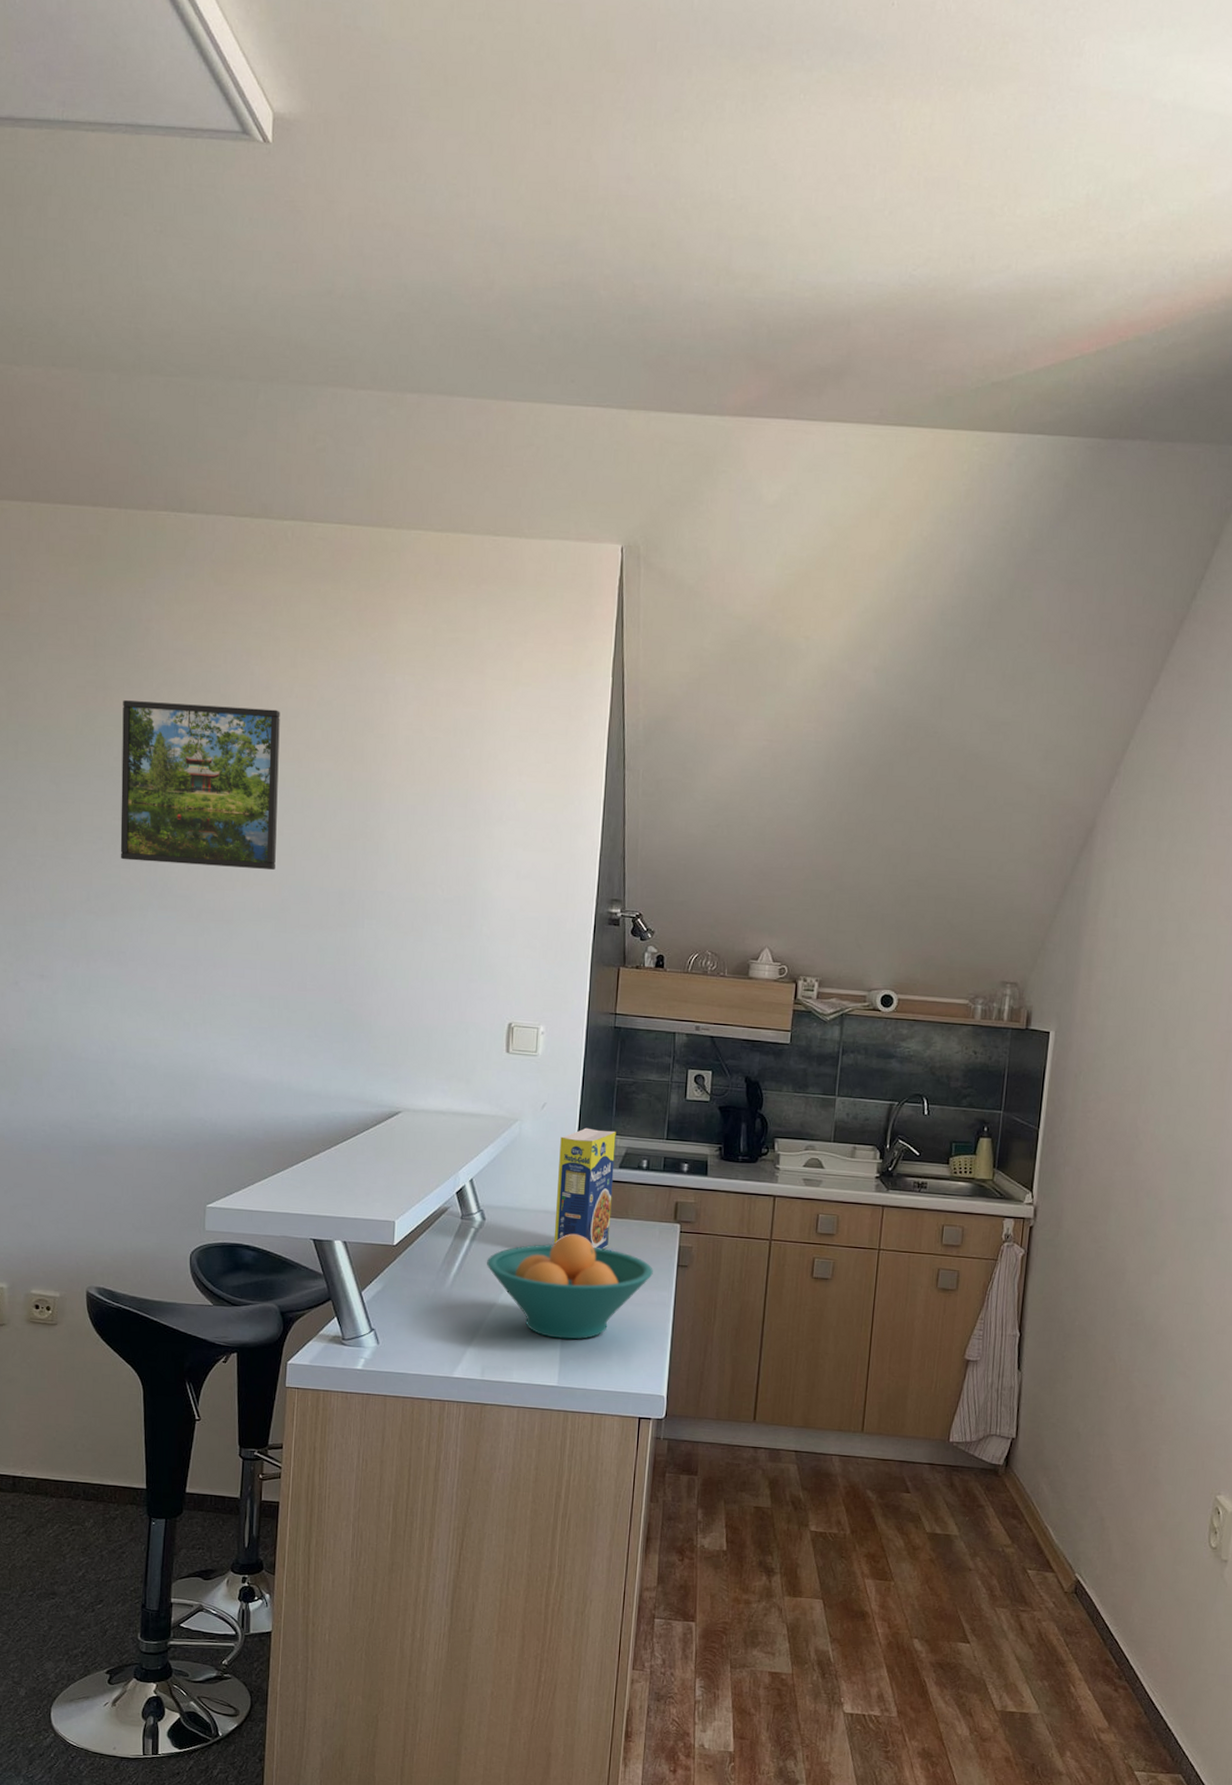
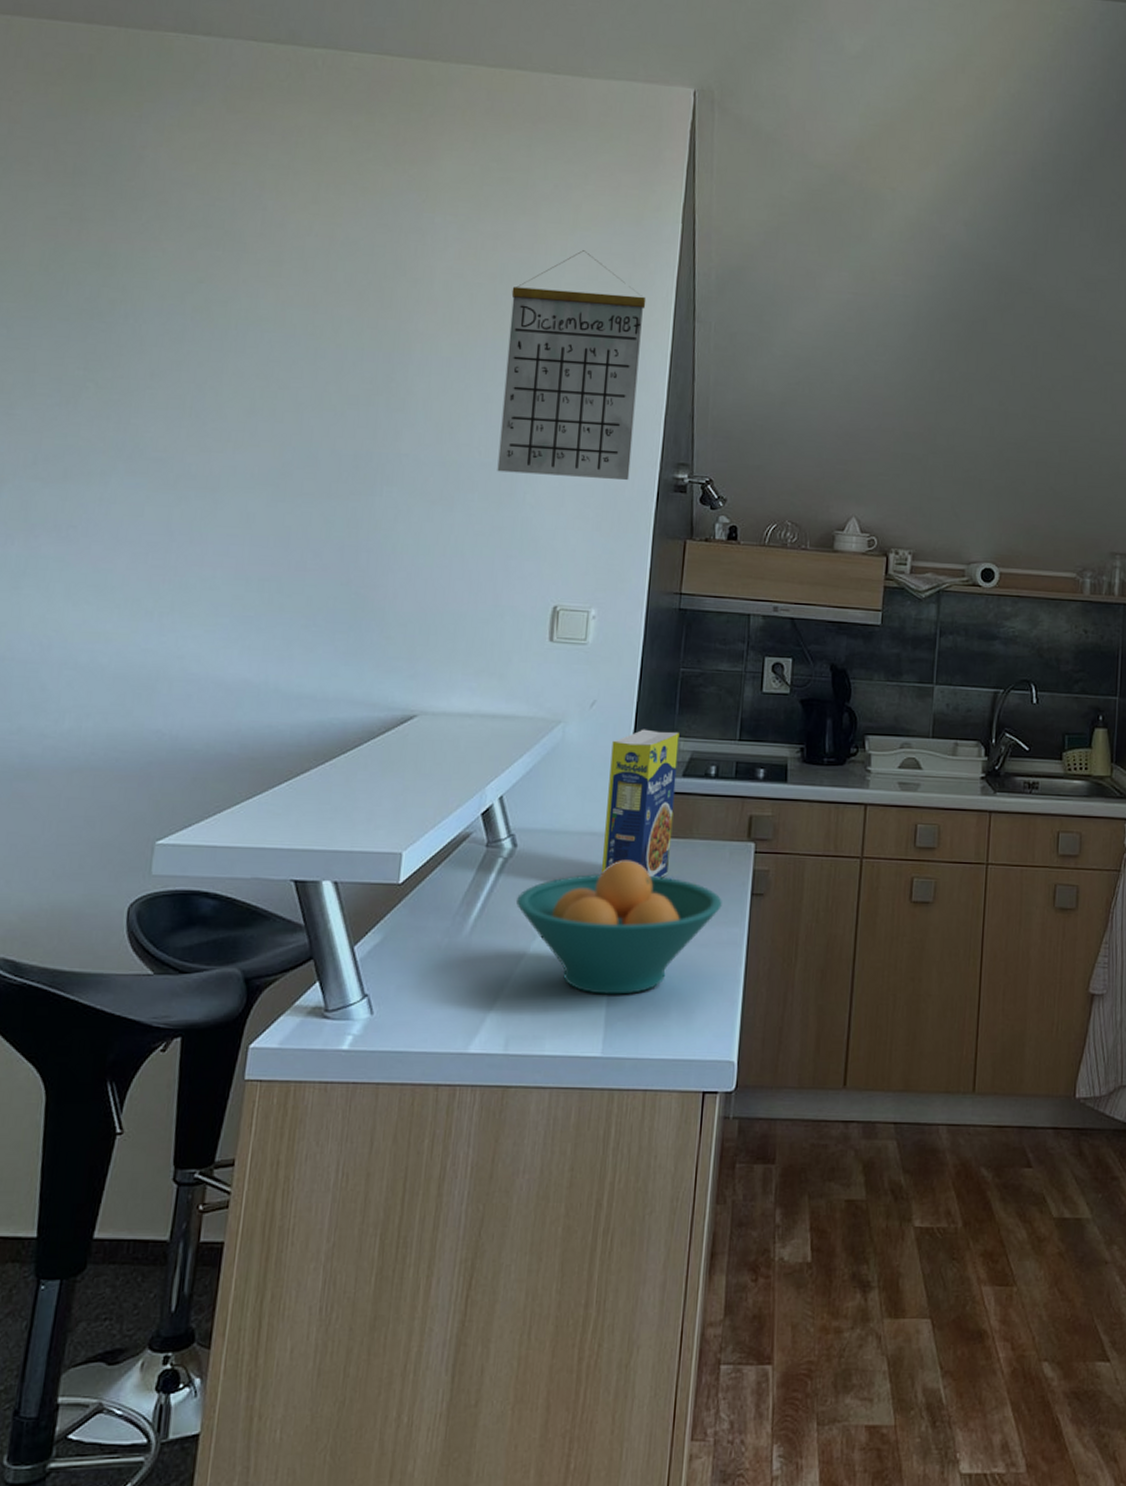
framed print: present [120,700,280,870] -> none [81,234,296,429]
calendar: none [458,705,582,914] -> present [497,250,646,480]

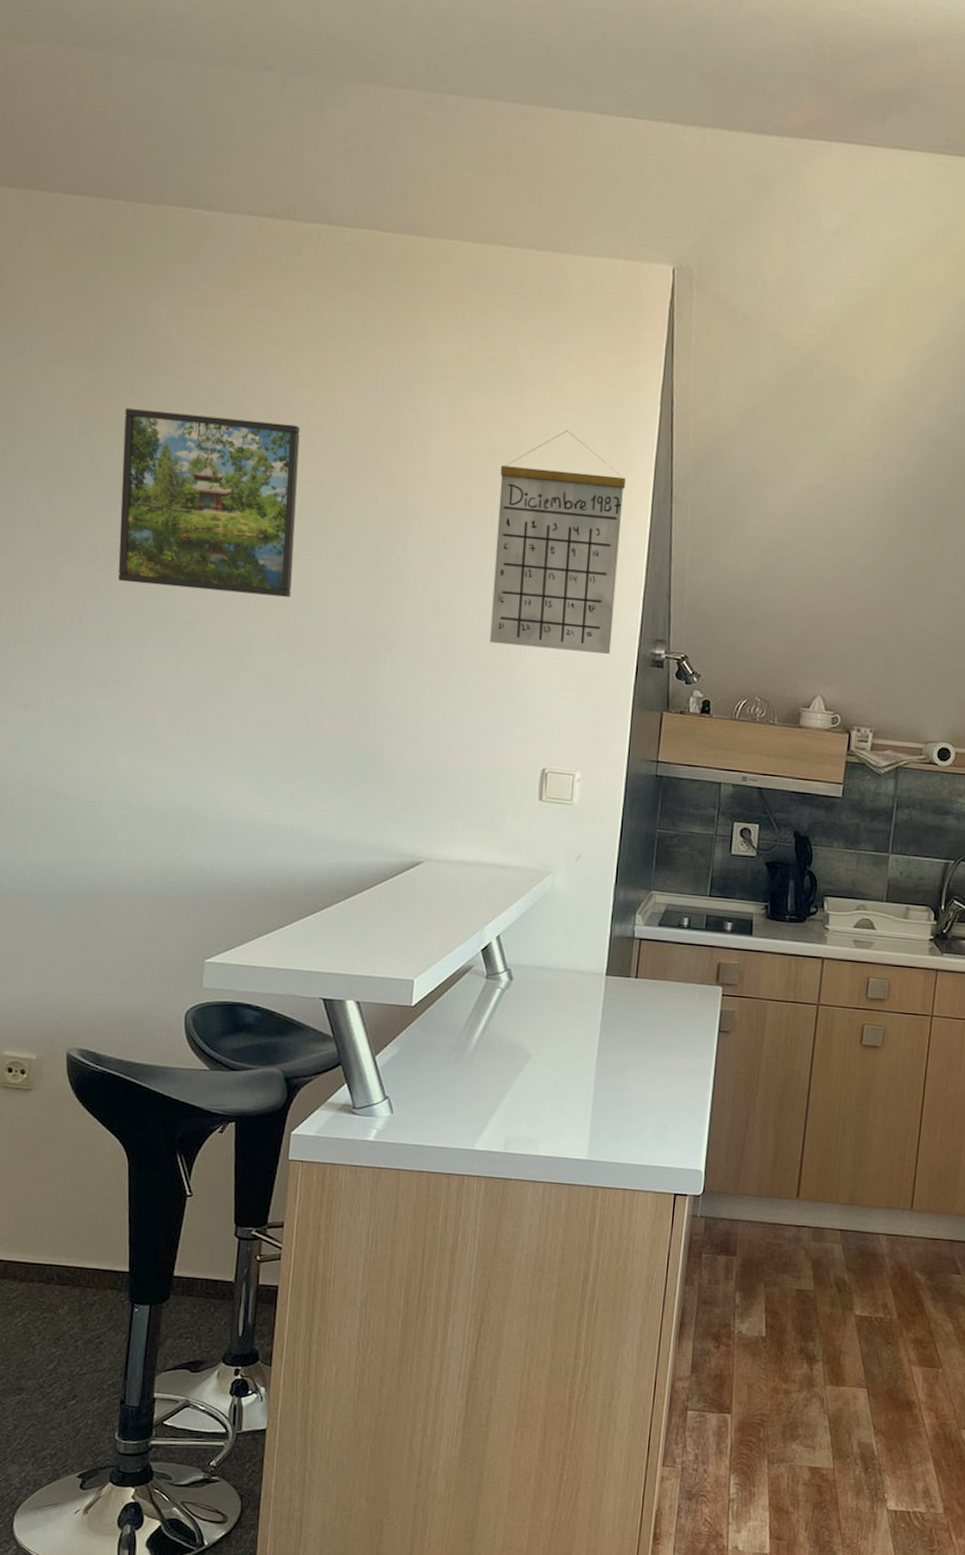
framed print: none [81,234,296,429] -> present [117,408,300,597]
fruit bowl: present [516,859,722,995] -> none [513,995,693,1110]
legume: present [601,729,680,878] -> none [586,882,656,1013]

